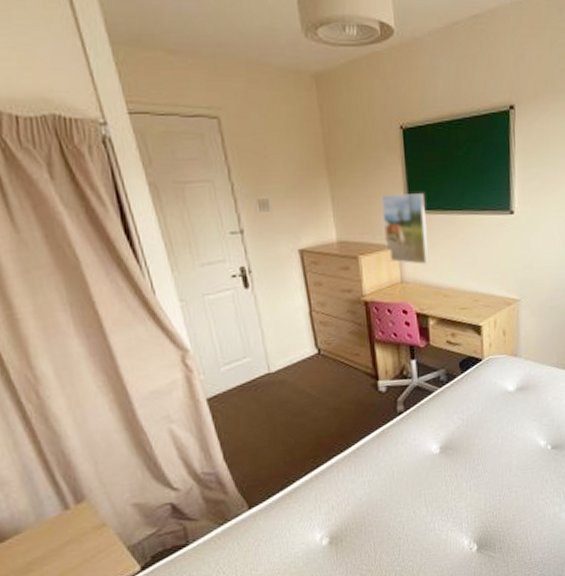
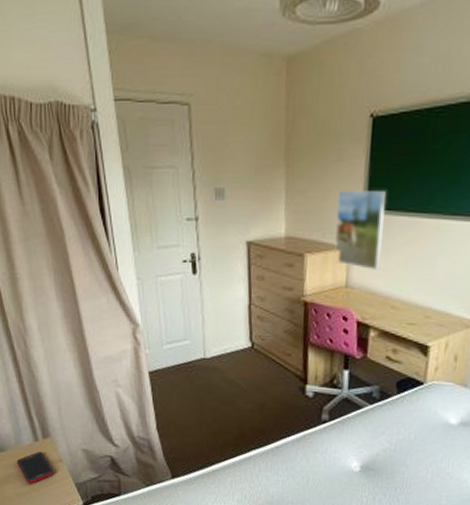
cell phone: none [39,520,97,565] -> present [16,451,55,484]

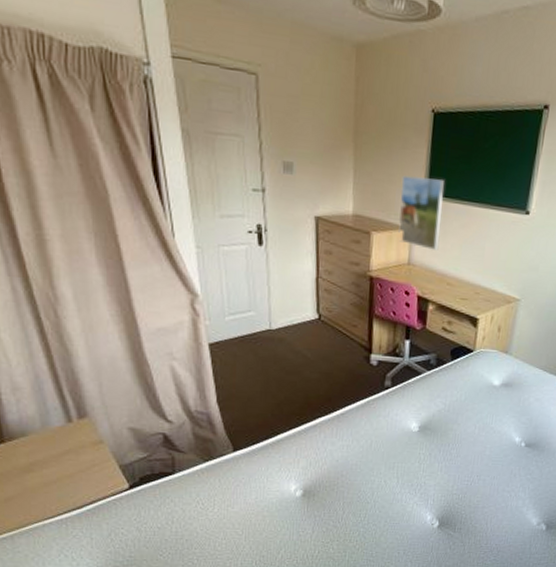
cell phone: present [16,451,55,484] -> none [42,433,94,471]

